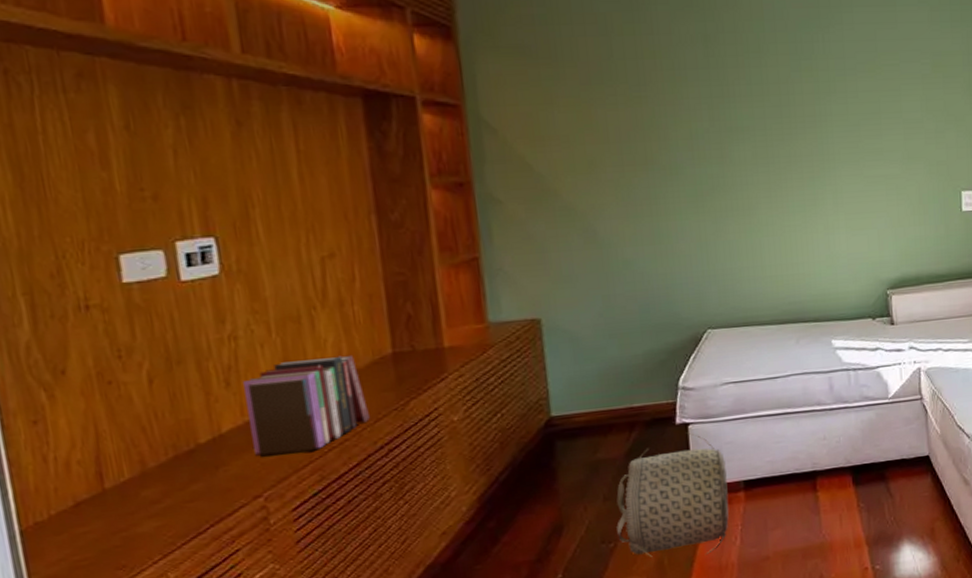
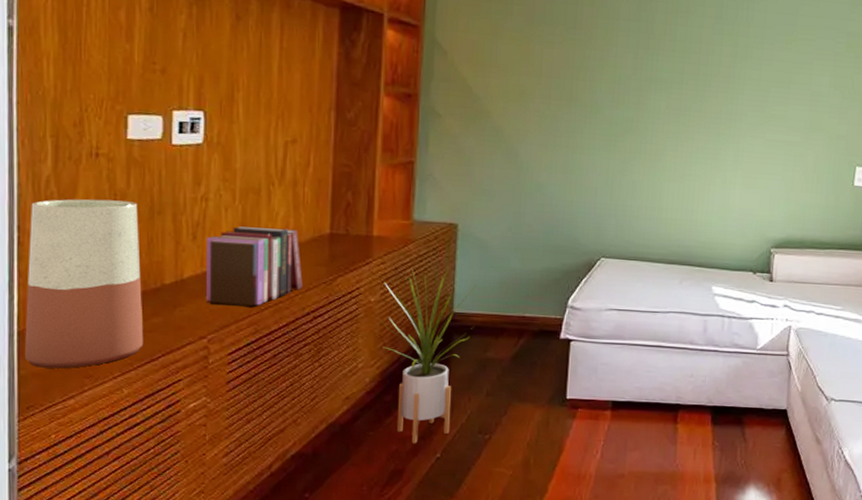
vase: none [10,355,185,569] -> present [24,199,144,369]
house plant: none [465,368,577,569] -> present [380,267,477,444]
basket: present [616,432,729,557] -> none [493,348,599,461]

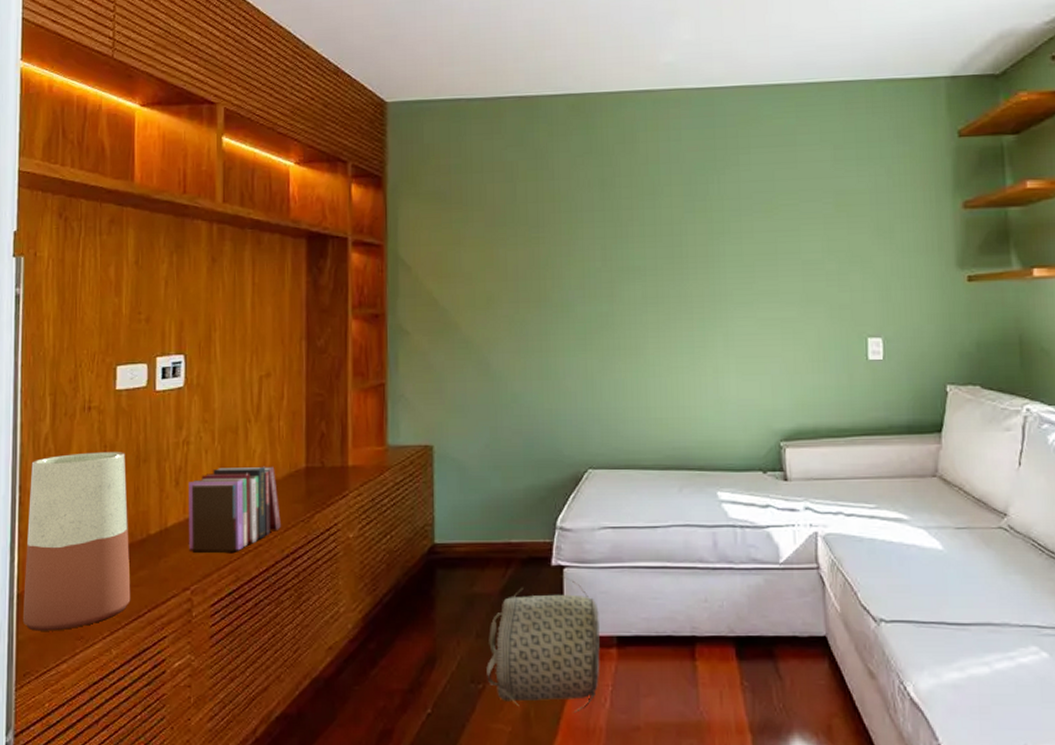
house plant: present [380,267,477,444] -> none [359,494,457,699]
basket: none [493,348,599,461] -> present [487,576,600,713]

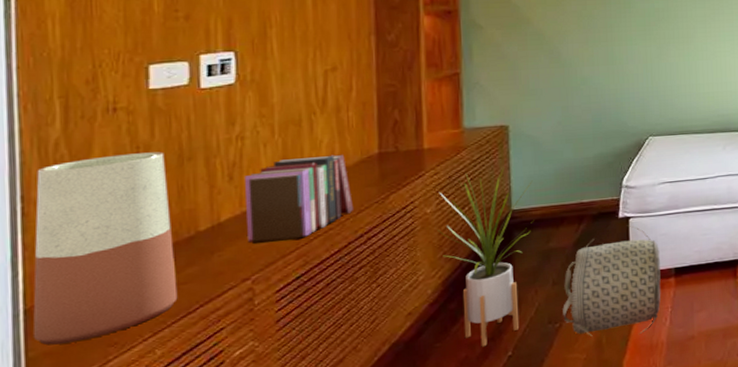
house plant: none [359,494,457,699] -> present [437,168,533,347]

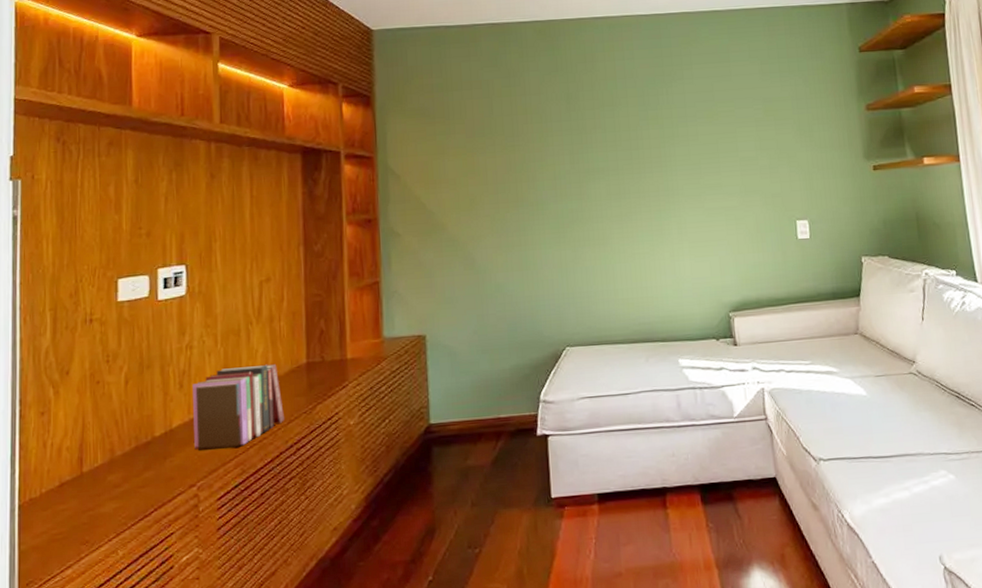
vase: present [32,152,178,346] -> none [24,360,137,540]
house plant: present [437,168,533,347] -> none [360,380,451,569]
basket: present [563,225,661,336] -> none [482,443,584,566]

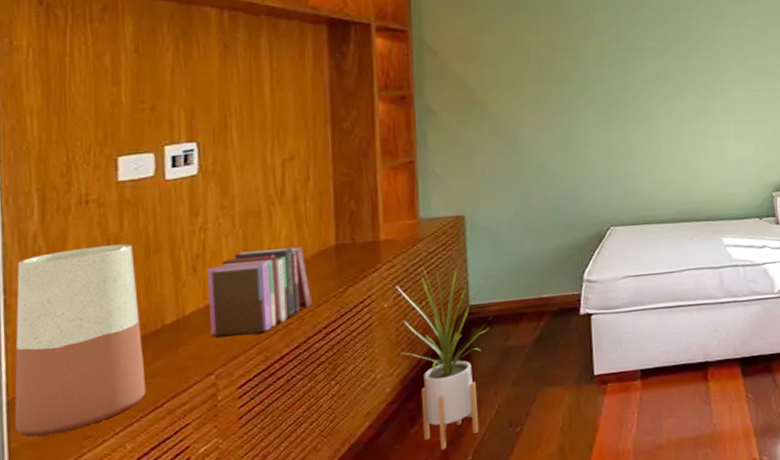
vase: none [24,360,137,540] -> present [14,244,146,437]
house plant: none [360,380,451,569] -> present [395,261,491,450]

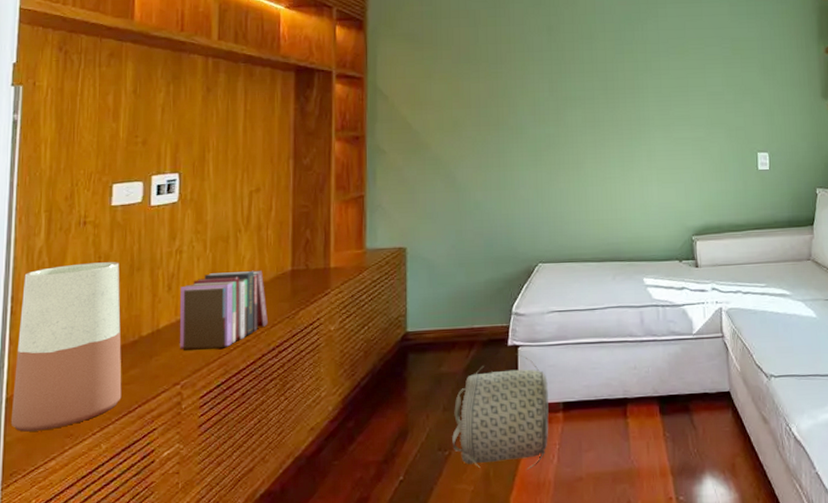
house plant: present [395,261,491,450] -> none [340,290,427,469]
basket: none [523,322,627,442] -> present [452,354,549,470]

